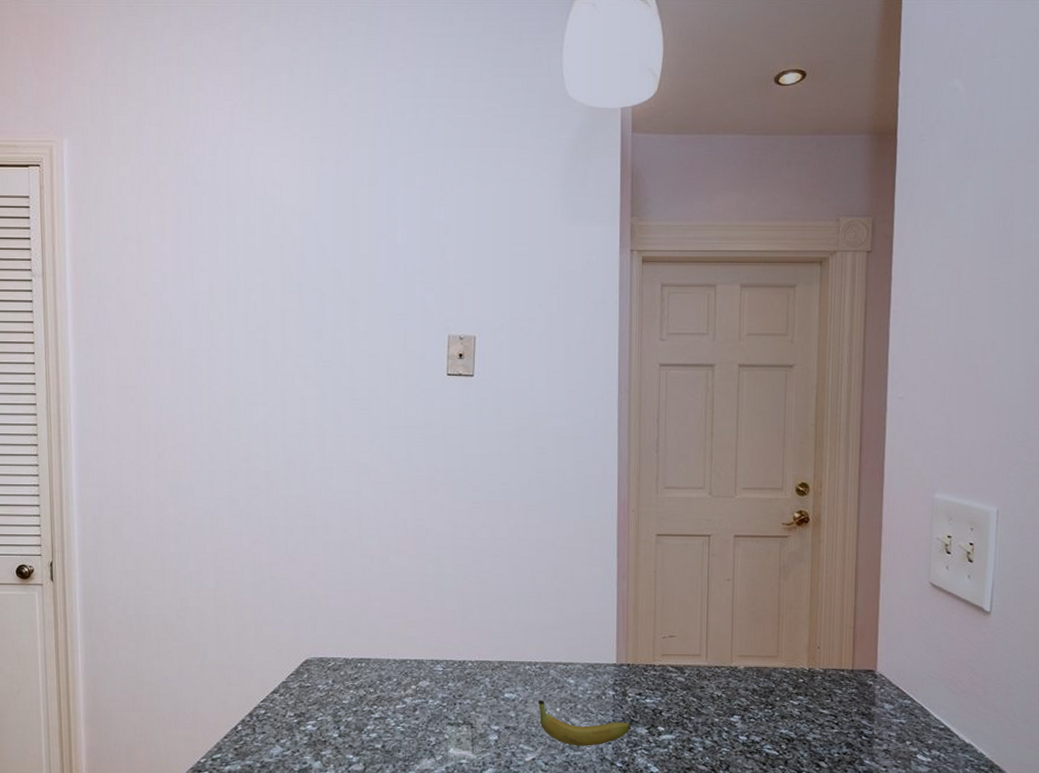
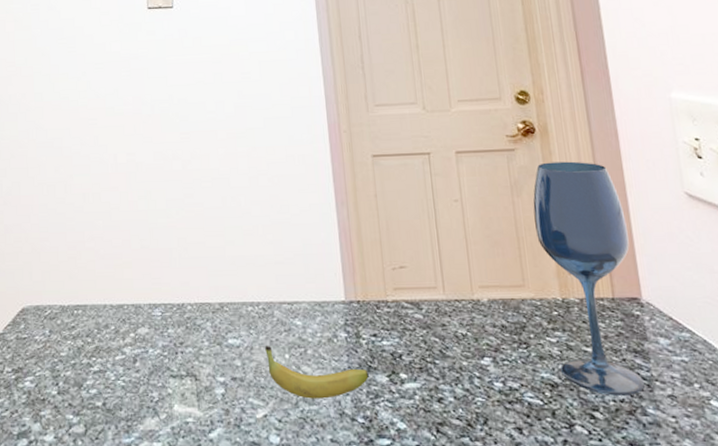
wineglass: none [795,550,875,749] -> present [533,161,646,396]

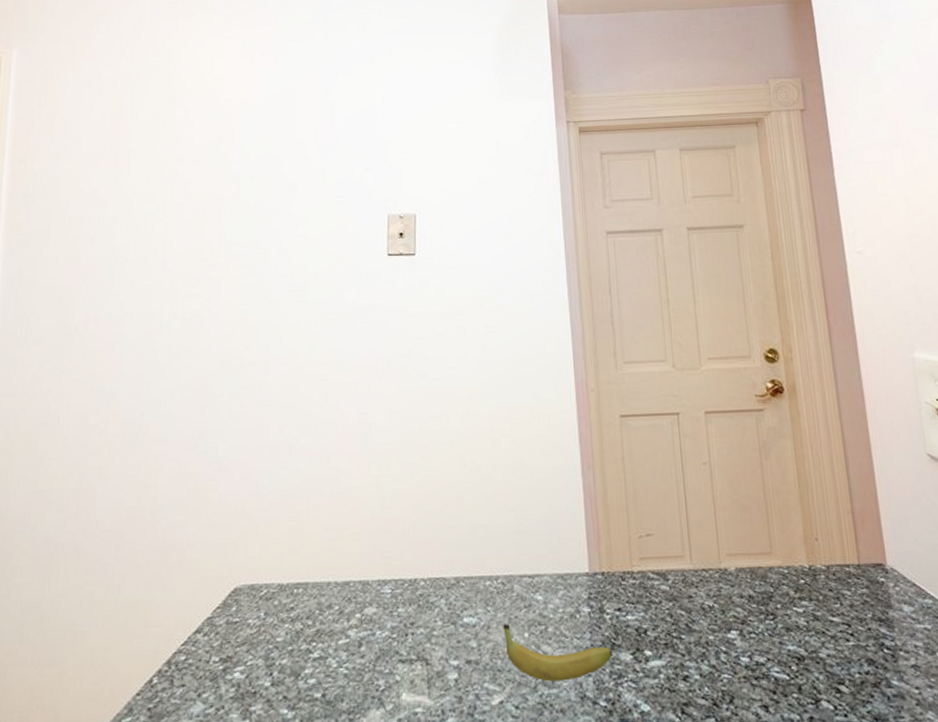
wineglass: present [533,161,646,396] -> none [781,422,890,668]

